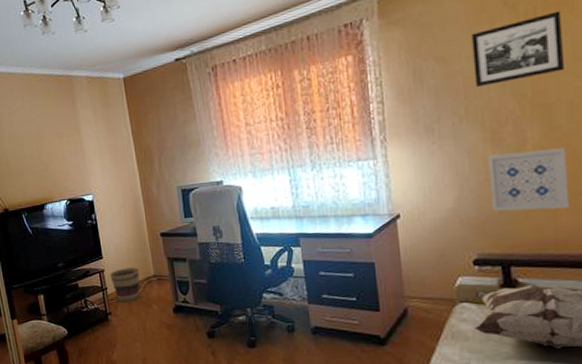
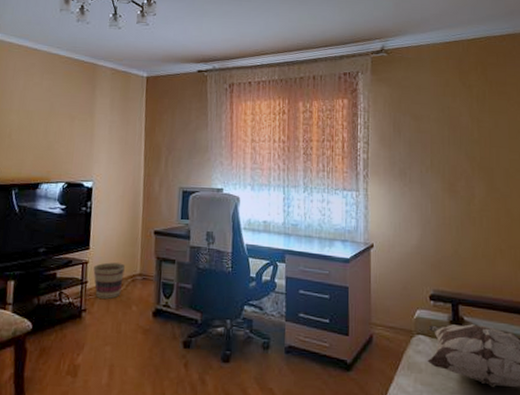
picture frame: present [471,10,566,87] -> none [439,98,504,146]
wall art: present [488,148,570,211] -> none [446,203,504,258]

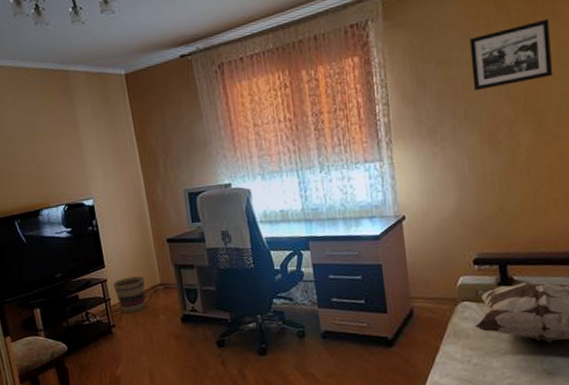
picture frame: none [439,98,504,146] -> present [470,18,554,90]

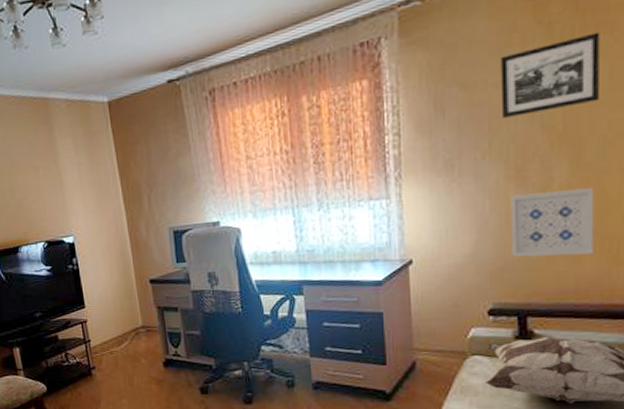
basket: present [113,276,146,313] -> none [93,317,127,355]
wall art: none [485,150,558,212] -> present [510,188,595,257]

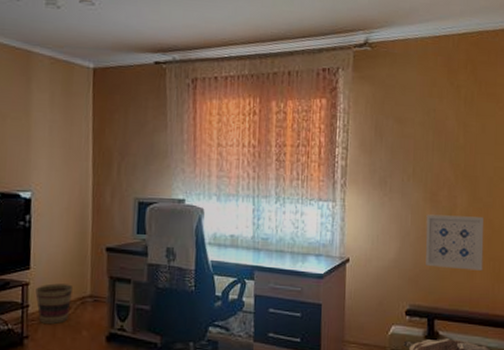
basket: none [93,317,127,355] -> present [35,283,72,324]
picture frame: present [501,32,600,118] -> none [423,100,490,152]

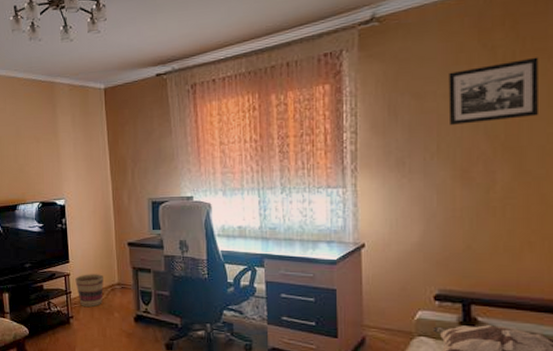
picture frame: none [423,100,490,152] -> present [448,57,540,125]
wall art: present [425,214,484,271] -> none [456,192,535,252]

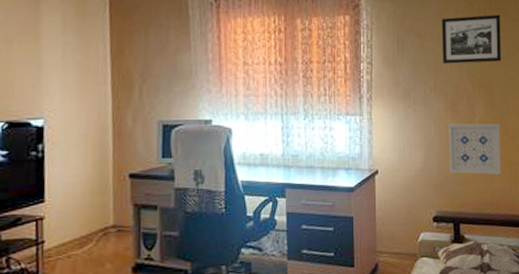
basket: present [75,274,104,307] -> none [51,215,93,259]
wall art: none [456,192,535,252] -> present [448,123,501,175]

